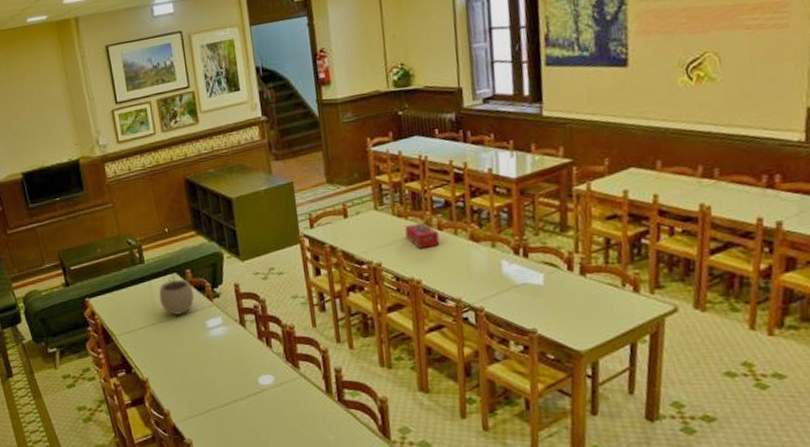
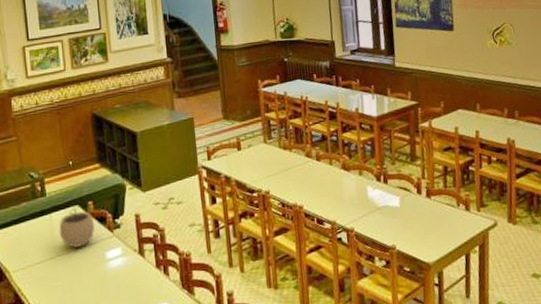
tissue box: present [405,222,440,249] -> none [289,154,318,177]

